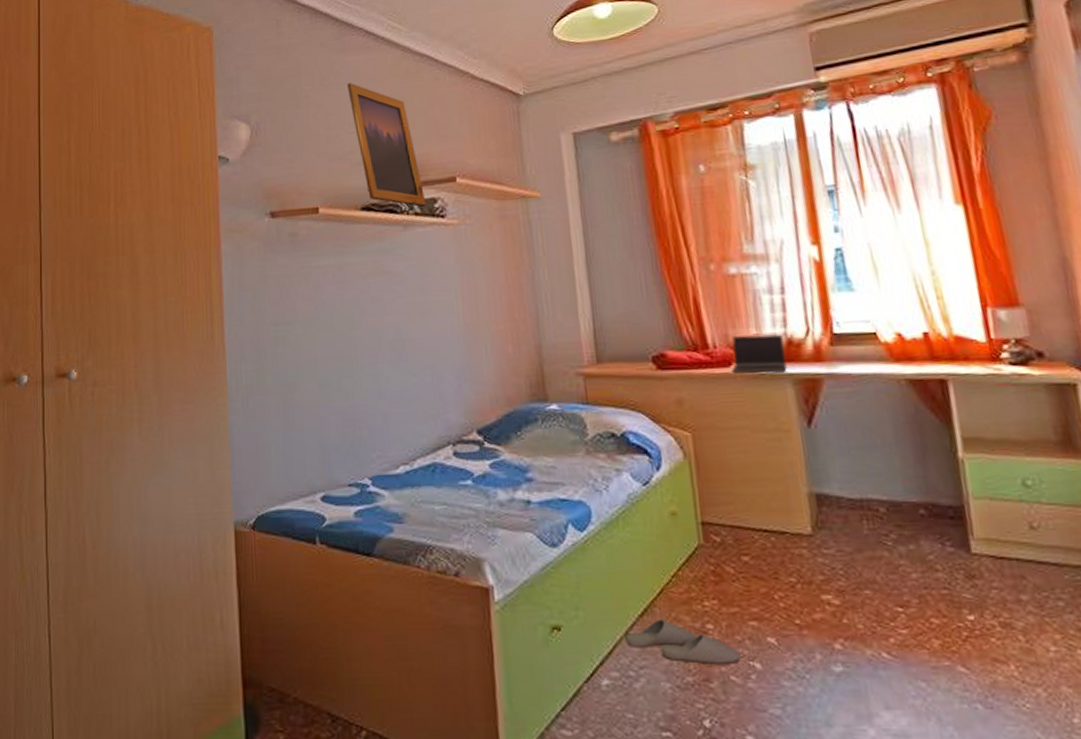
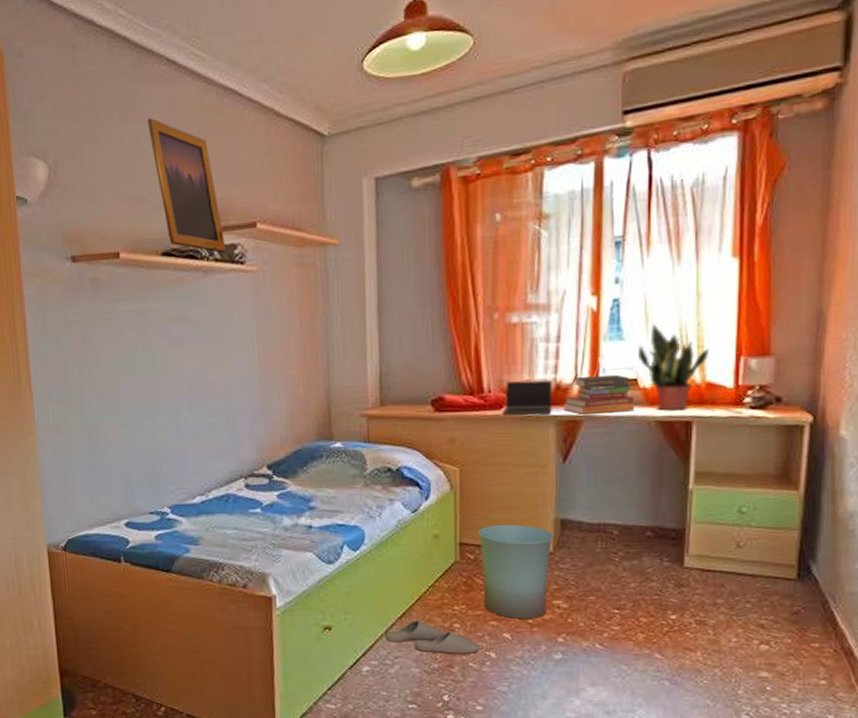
waste bin: none [722,500,815,618] -> present [479,524,553,619]
books: none [799,328,879,372] -> present [564,374,634,414]
potted plant: none [871,272,951,368] -> present [639,322,708,411]

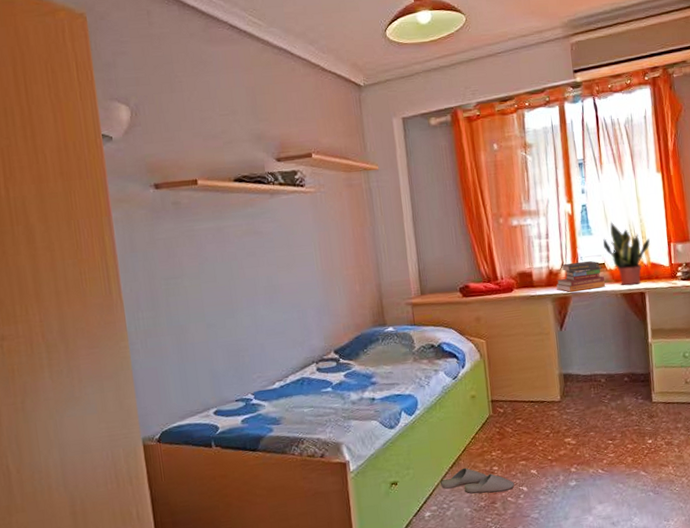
picture frame: present [147,118,227,254] -> none [215,71,289,179]
waste bin: present [479,524,553,619] -> none [505,381,561,457]
laptop computer: present [502,380,553,415] -> none [513,267,548,296]

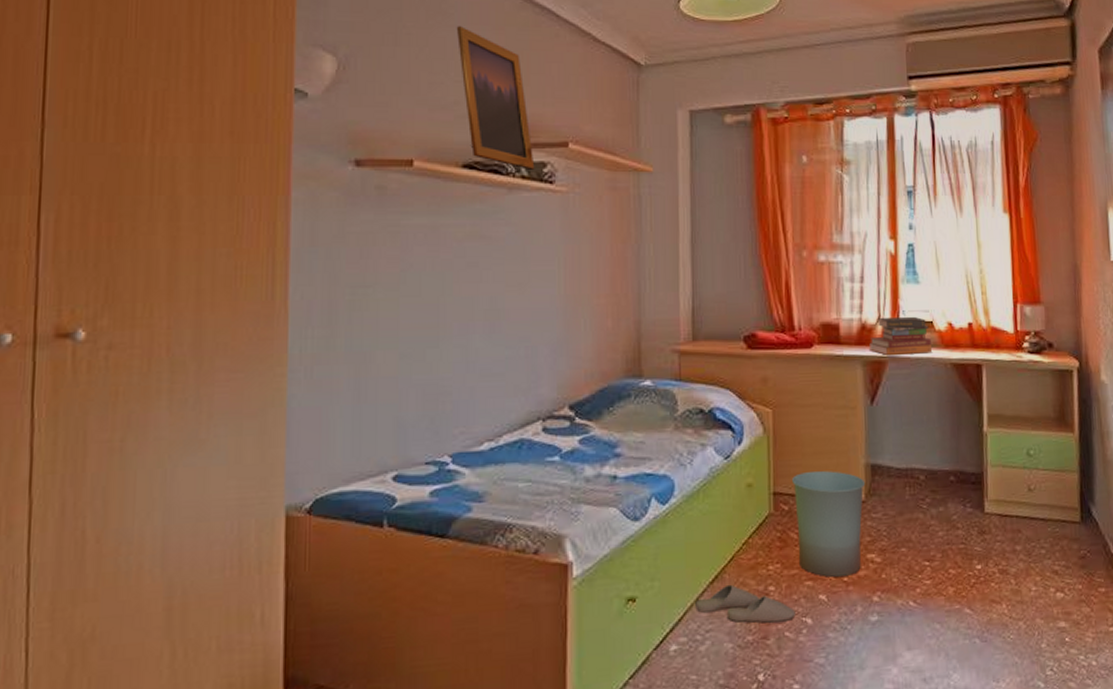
picture frame: none [215,71,289,179] -> present [456,26,535,171]
waste bin: none [505,381,561,457] -> present [792,471,865,577]
potted plant: present [603,221,650,286] -> none [932,268,991,354]

